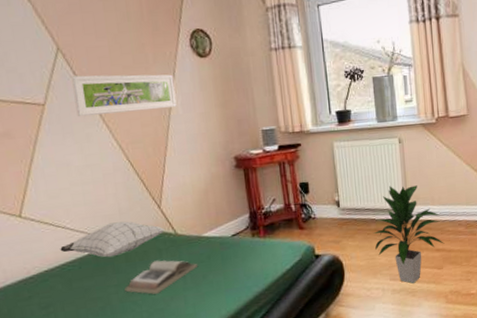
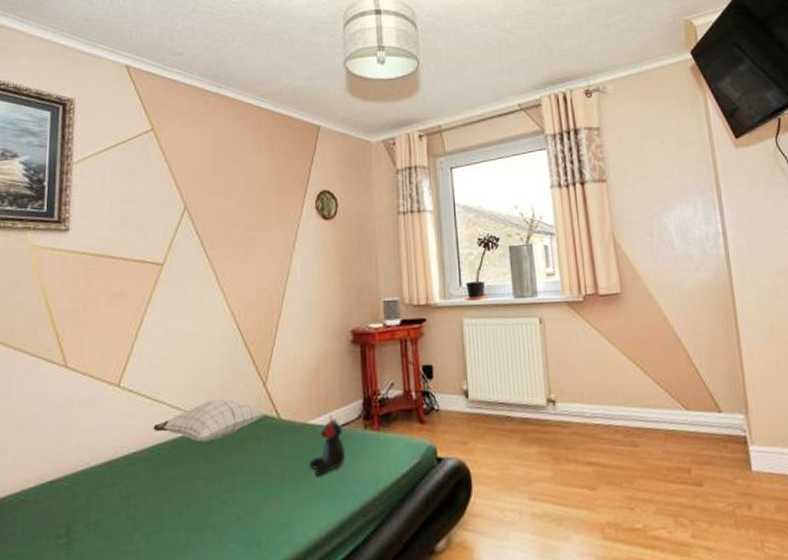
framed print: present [72,74,177,117] -> none [193,235,295,279]
book: present [125,260,198,294] -> none [215,449,300,493]
teddy bear: none [206,227,237,276] -> present [309,414,345,476]
indoor plant: present [373,185,445,284] -> none [508,375,599,507]

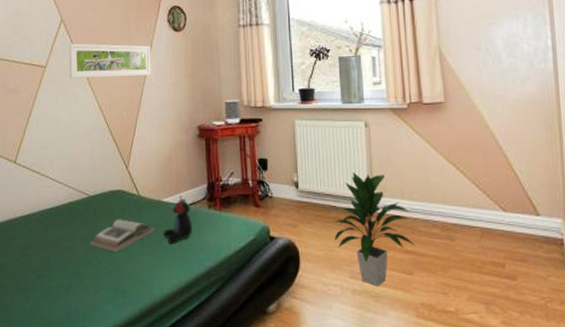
pillow: present [153,399,267,442] -> none [42,177,130,210]
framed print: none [193,235,295,279] -> present [69,43,151,79]
book: none [215,449,300,493] -> present [89,219,156,252]
indoor plant: none [508,375,599,507] -> present [333,172,416,286]

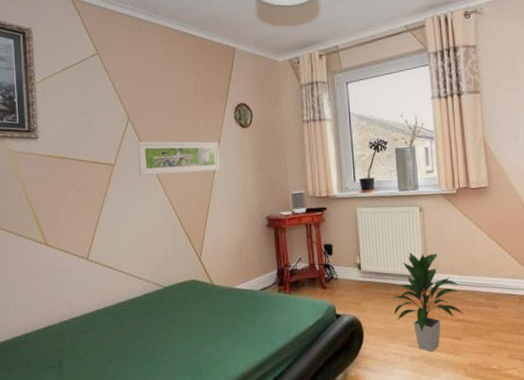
book: present [89,219,156,252] -> none [166,307,230,338]
teddy bear: present [163,195,192,243] -> none [237,281,264,327]

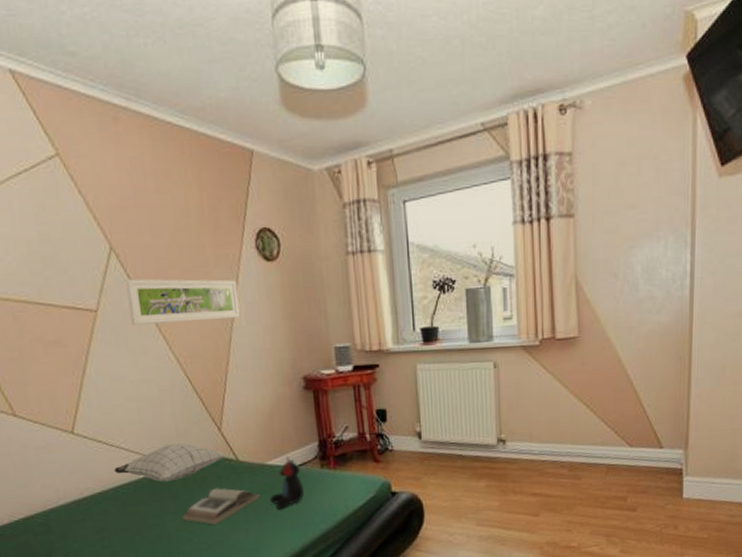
pillow: none [116,269,203,301] -> present [114,443,225,482]
book: none [166,307,230,338] -> present [182,488,261,525]
teddy bear: none [237,281,264,327] -> present [270,456,304,509]
indoor plant: present [392,252,465,352] -> none [459,417,543,531]

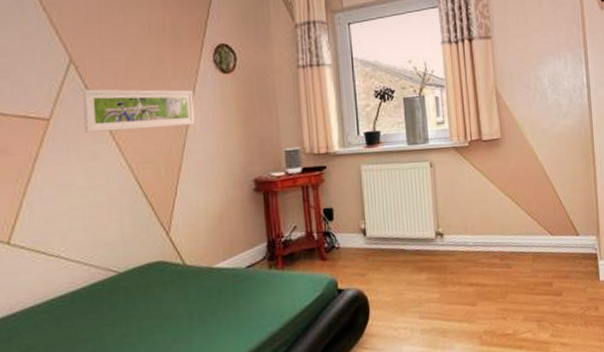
pillow: present [114,443,225,482] -> none [51,250,172,292]
book: present [182,488,261,525] -> none [121,294,207,335]
teddy bear: present [270,456,304,509] -> none [216,257,251,314]

